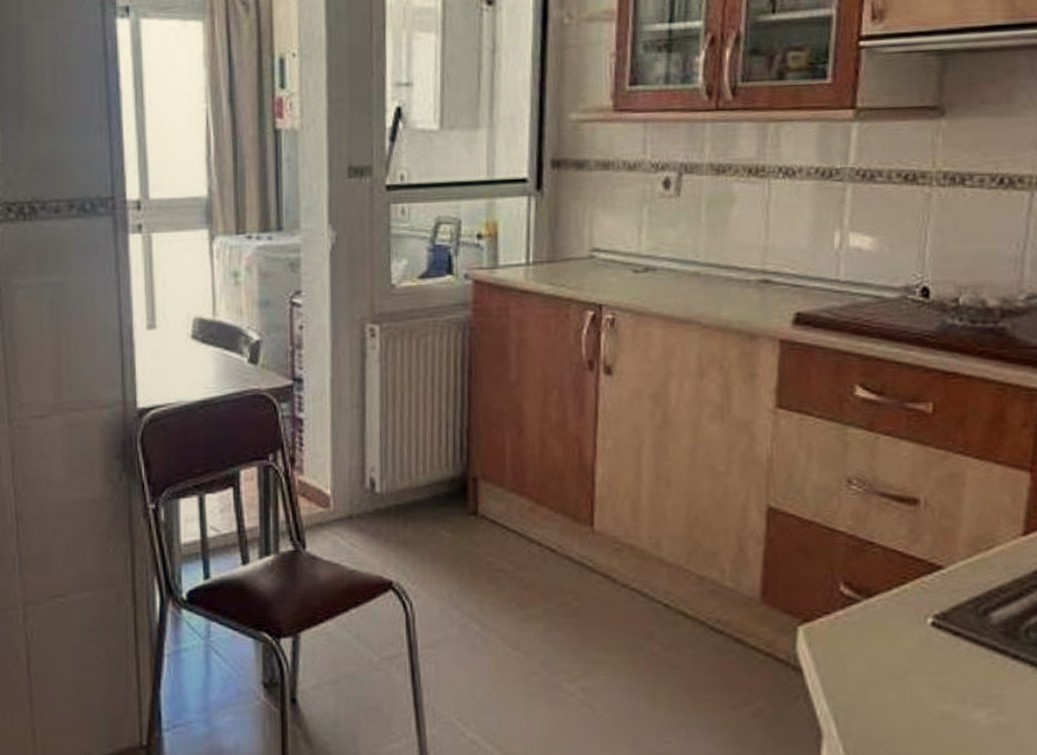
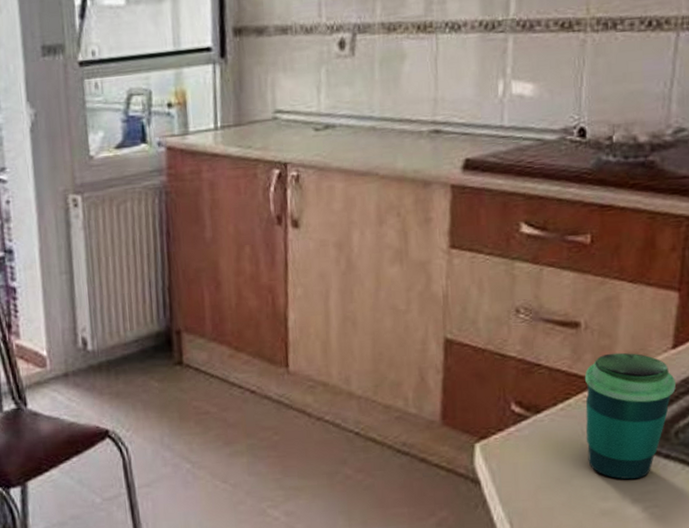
cup: none [922,536,1026,681] -> present [584,352,676,480]

